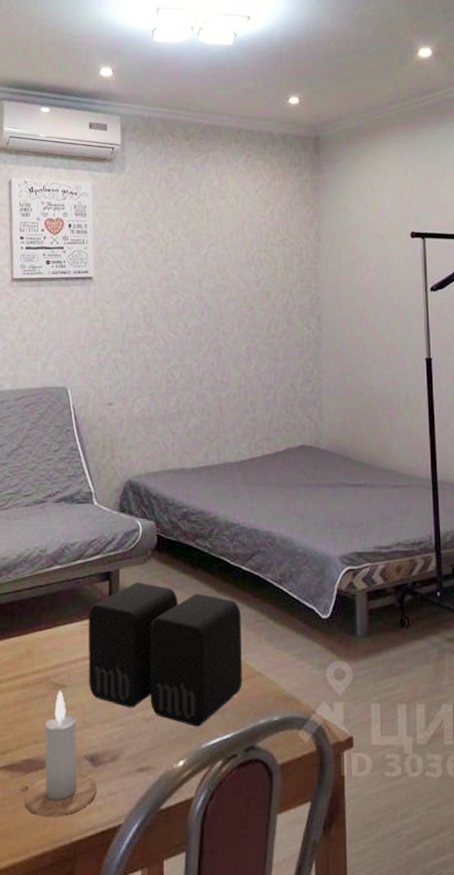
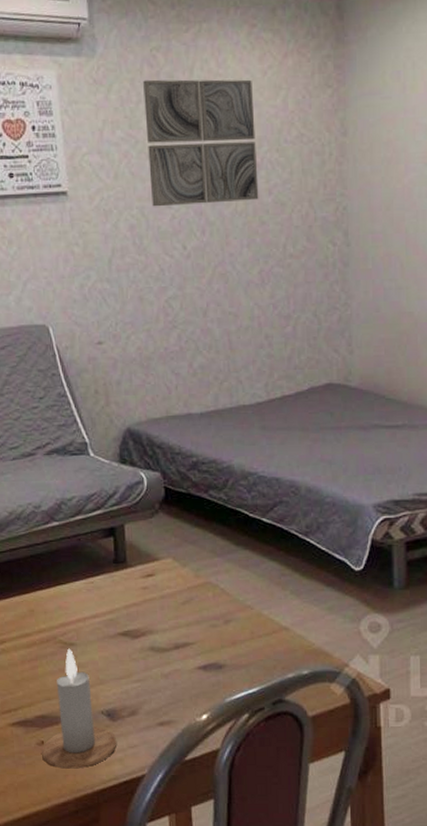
speaker: present [88,581,243,727] -> none [93,537,268,682]
wall art: none [160,192,249,292] -> present [143,79,259,207]

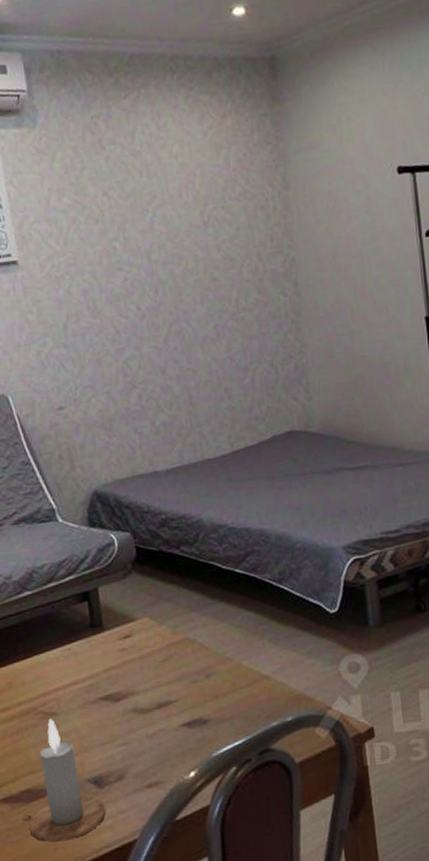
wall art: present [143,79,259,207] -> none [86,141,209,271]

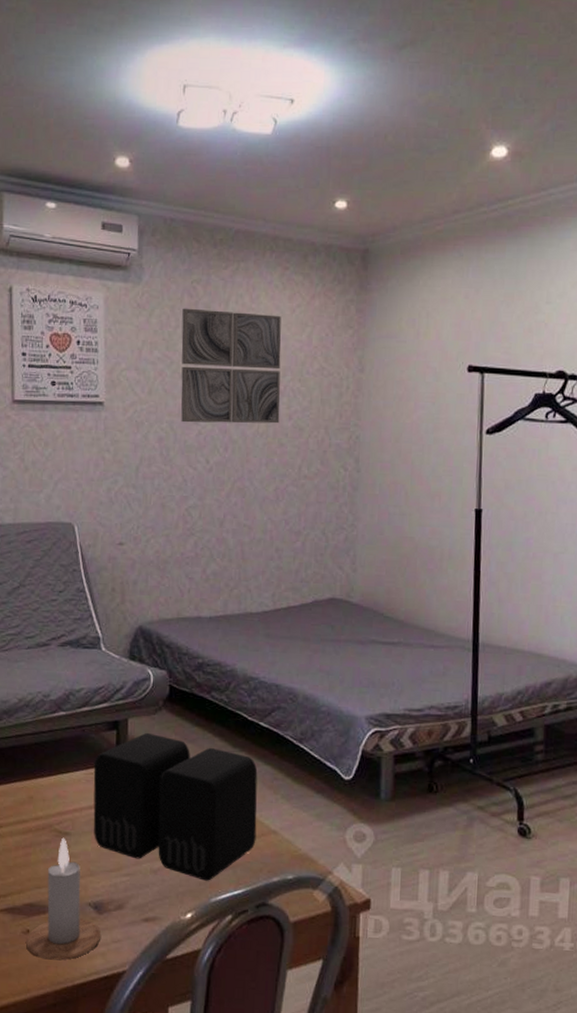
speaker: none [69,598,250,737] -> present [93,732,258,881]
wall art: none [86,141,209,271] -> present [181,308,282,424]

